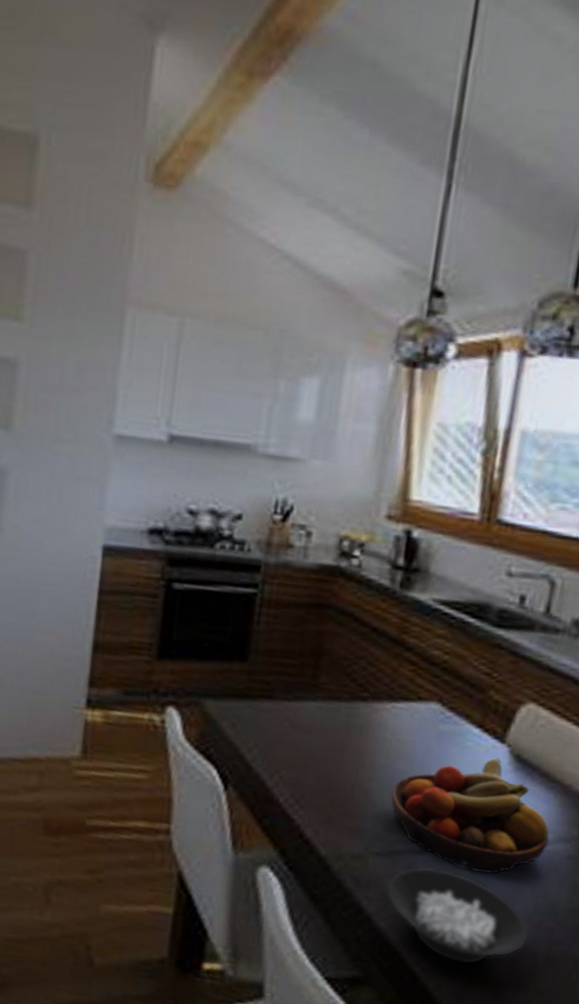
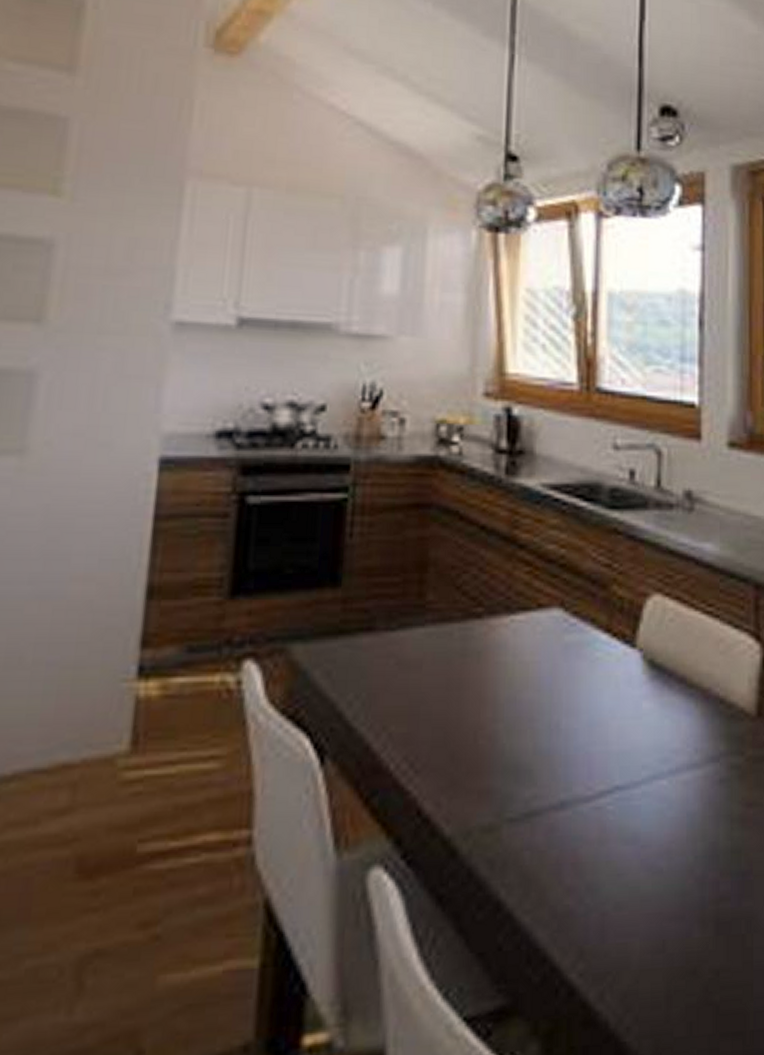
cereal bowl: present [386,866,530,965] -> none [526,824,694,955]
fruit bowl: present [390,757,549,874] -> none [520,667,698,821]

